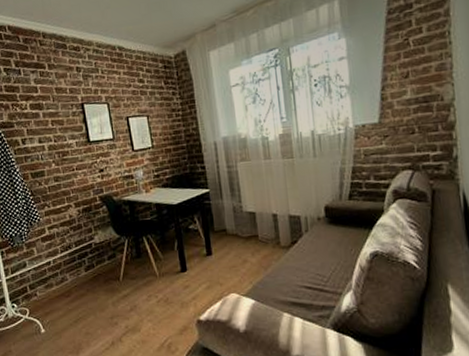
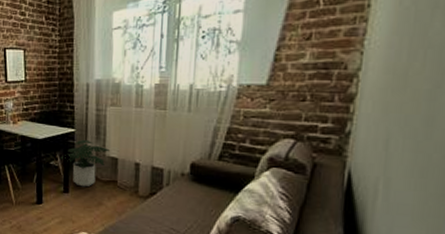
potted plant: none [198,198,246,247] -> present [59,140,110,187]

